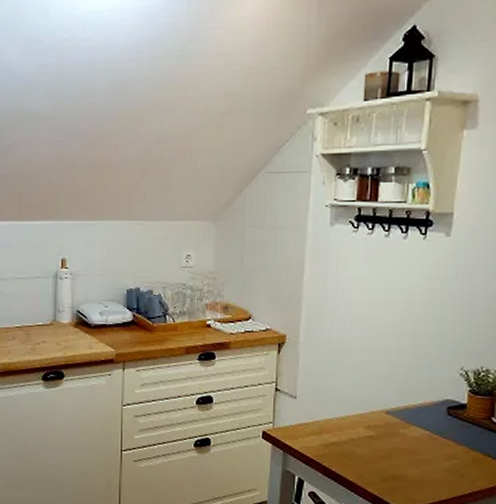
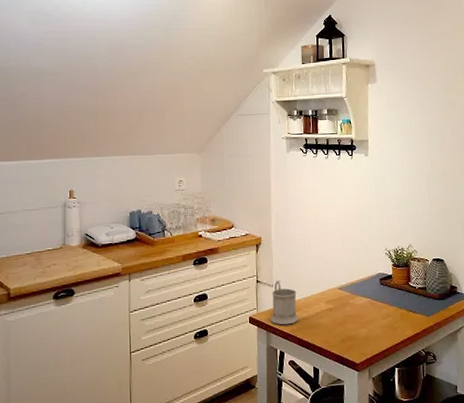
mug: none [289,390,327,448] -> present [270,280,299,325]

